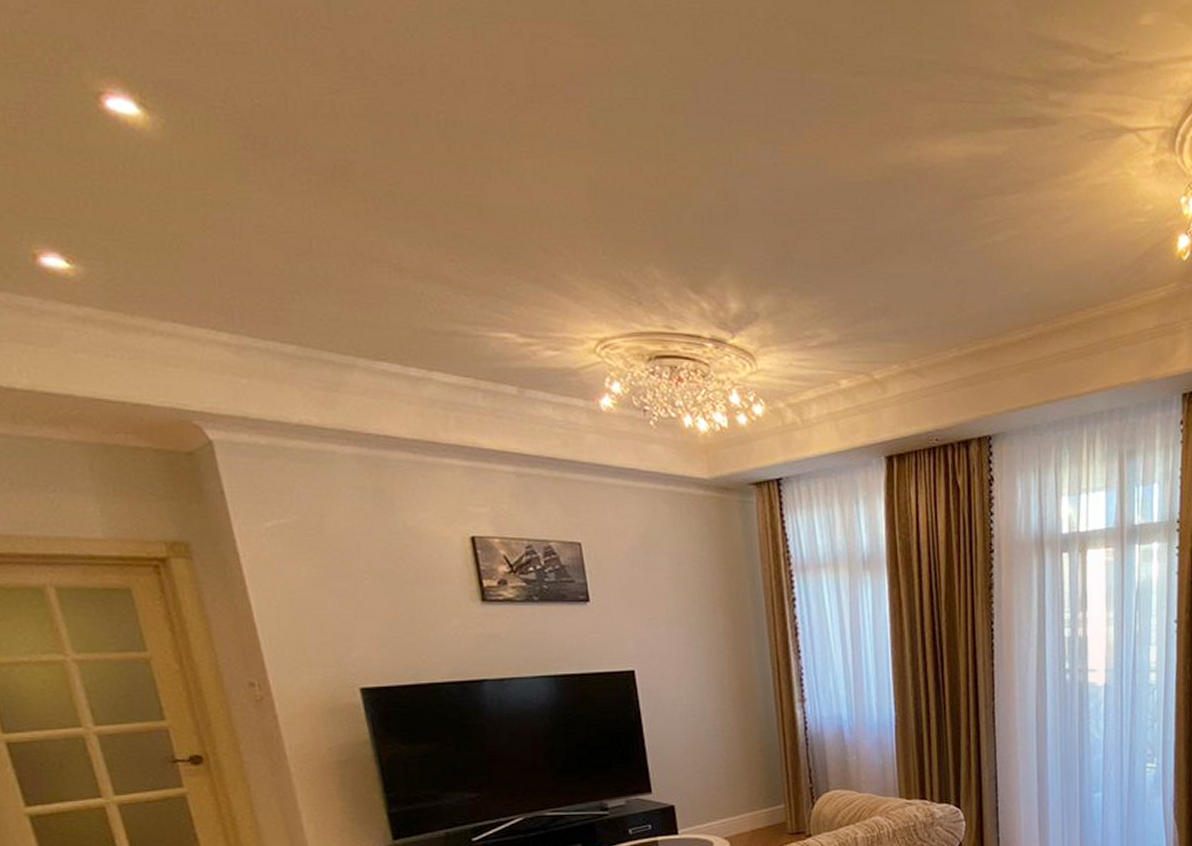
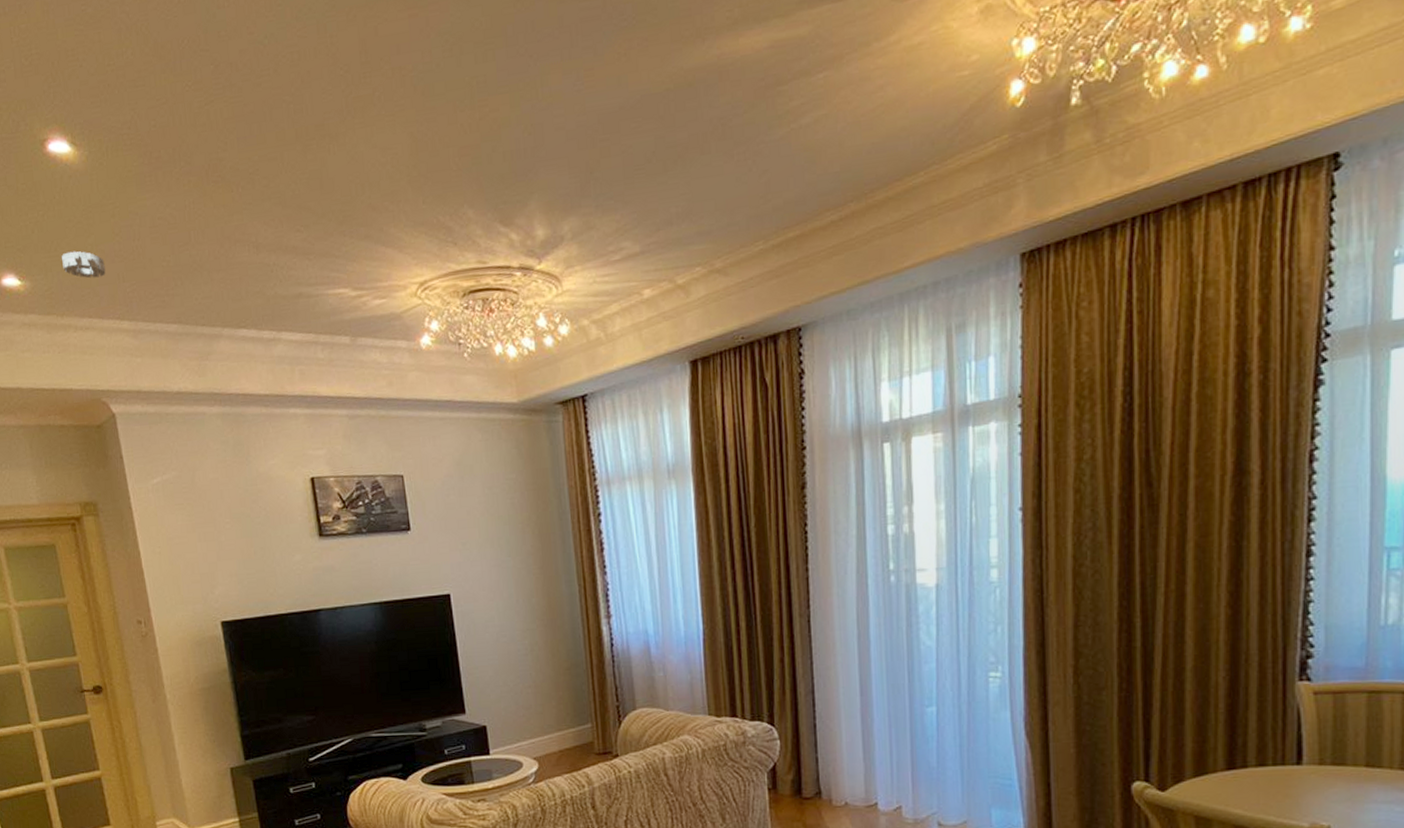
smoke detector: none [130,238,195,275] -> present [62,251,106,279]

